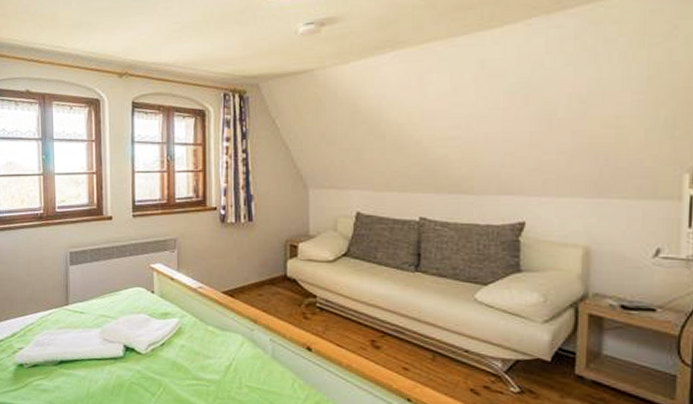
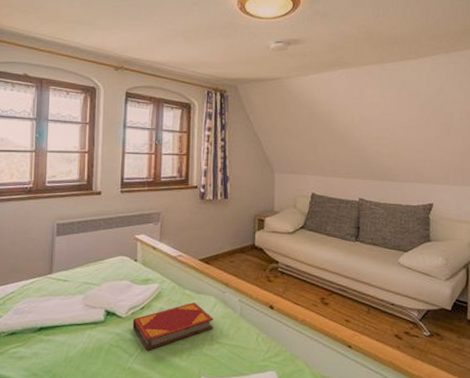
hardback book: none [153,340,242,391] -> present [132,302,214,351]

